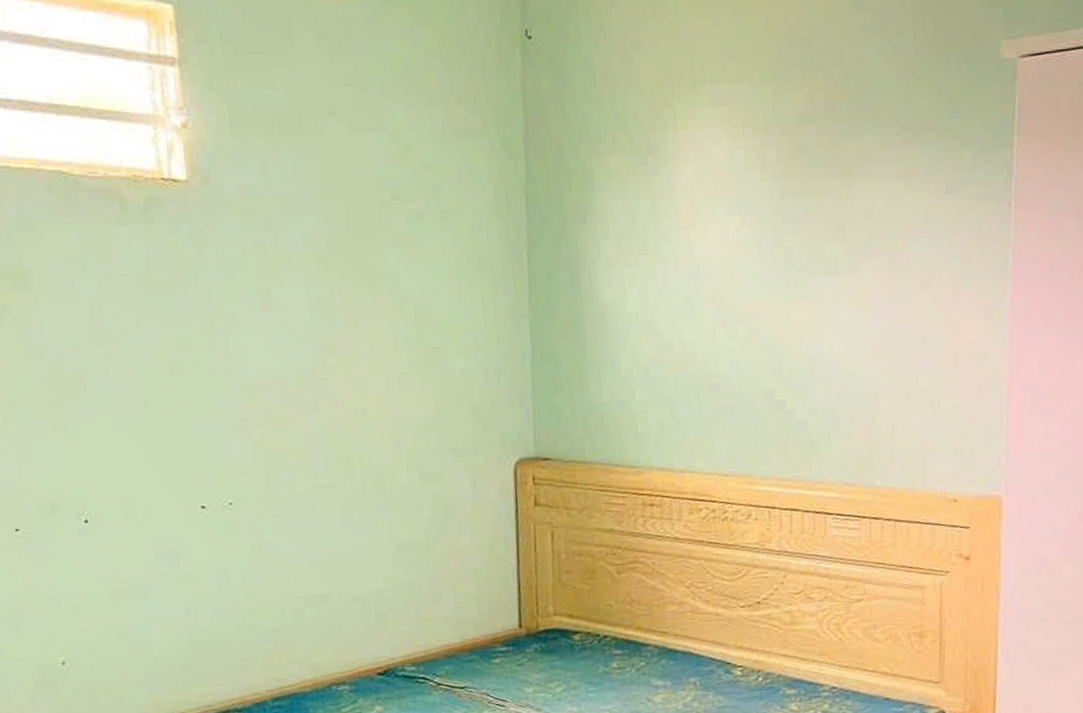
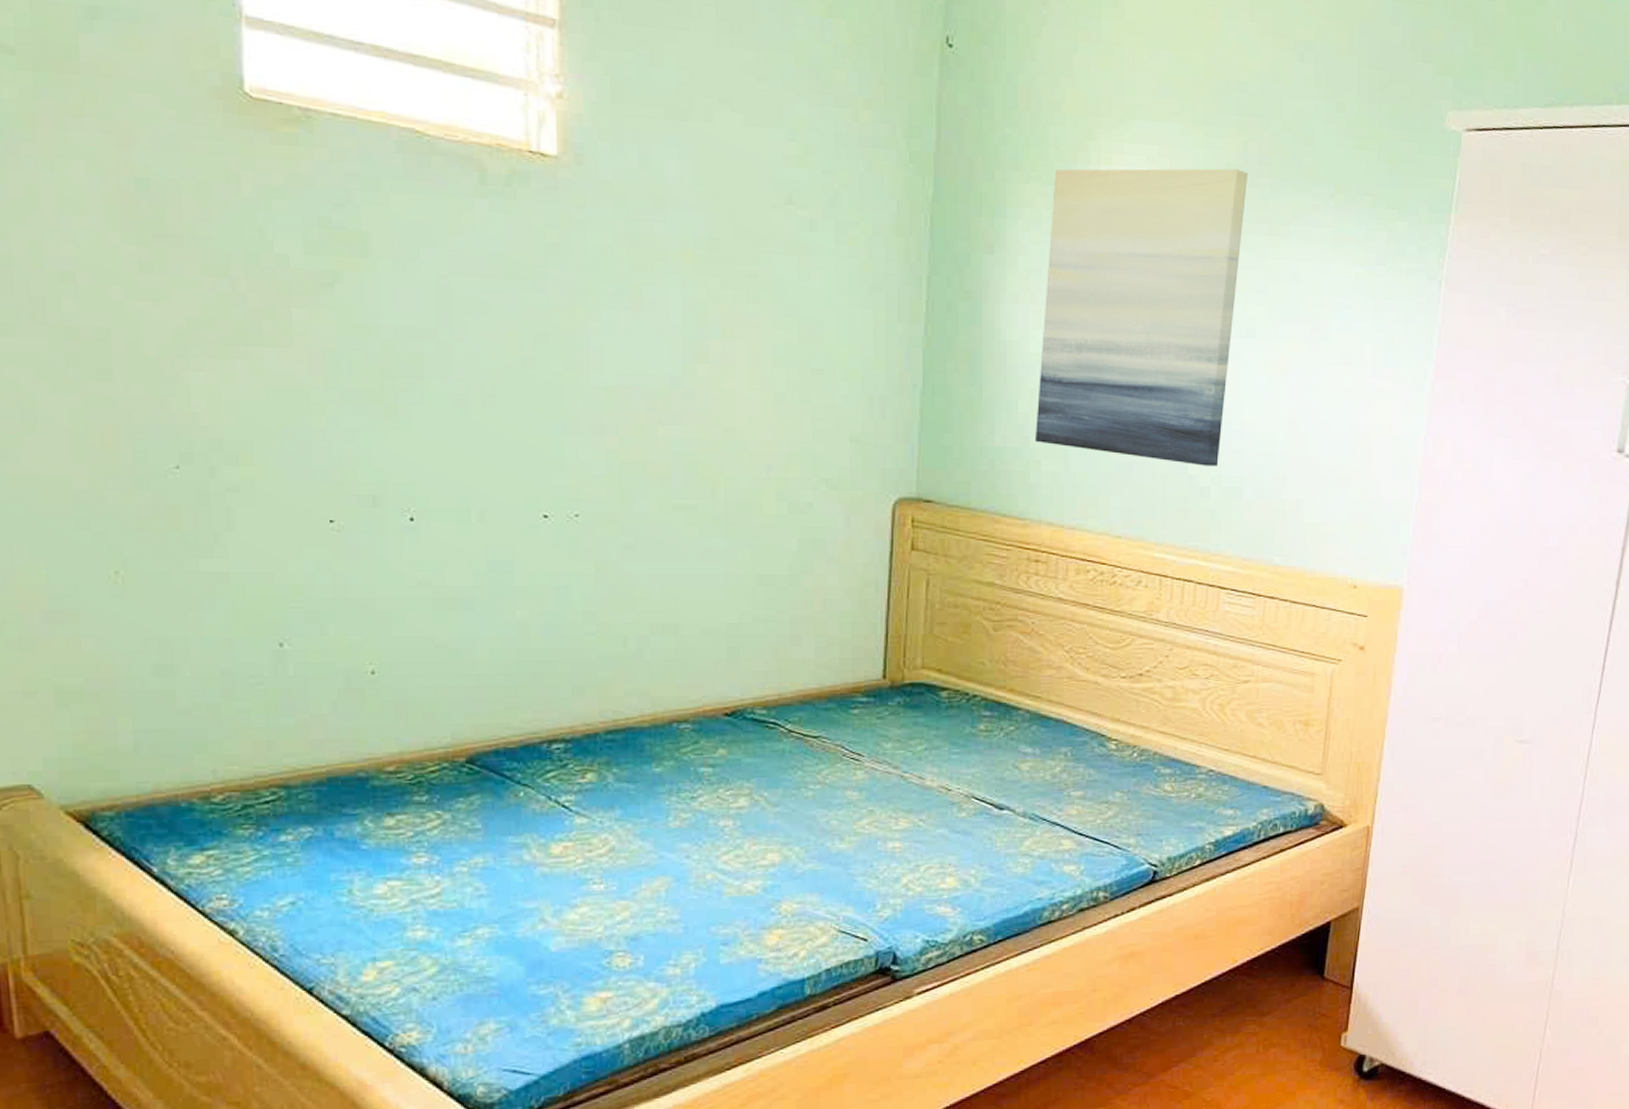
wall art: none [636,119,817,401] -> present [1036,168,1248,467]

